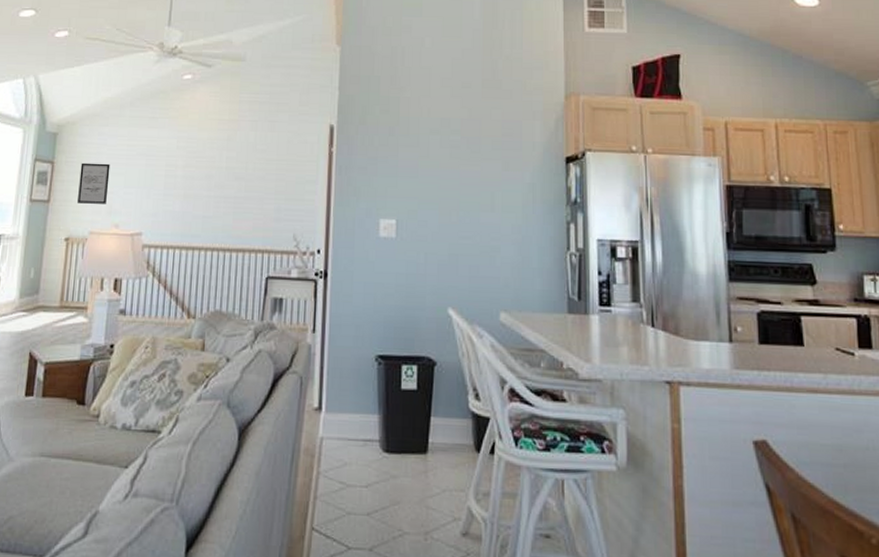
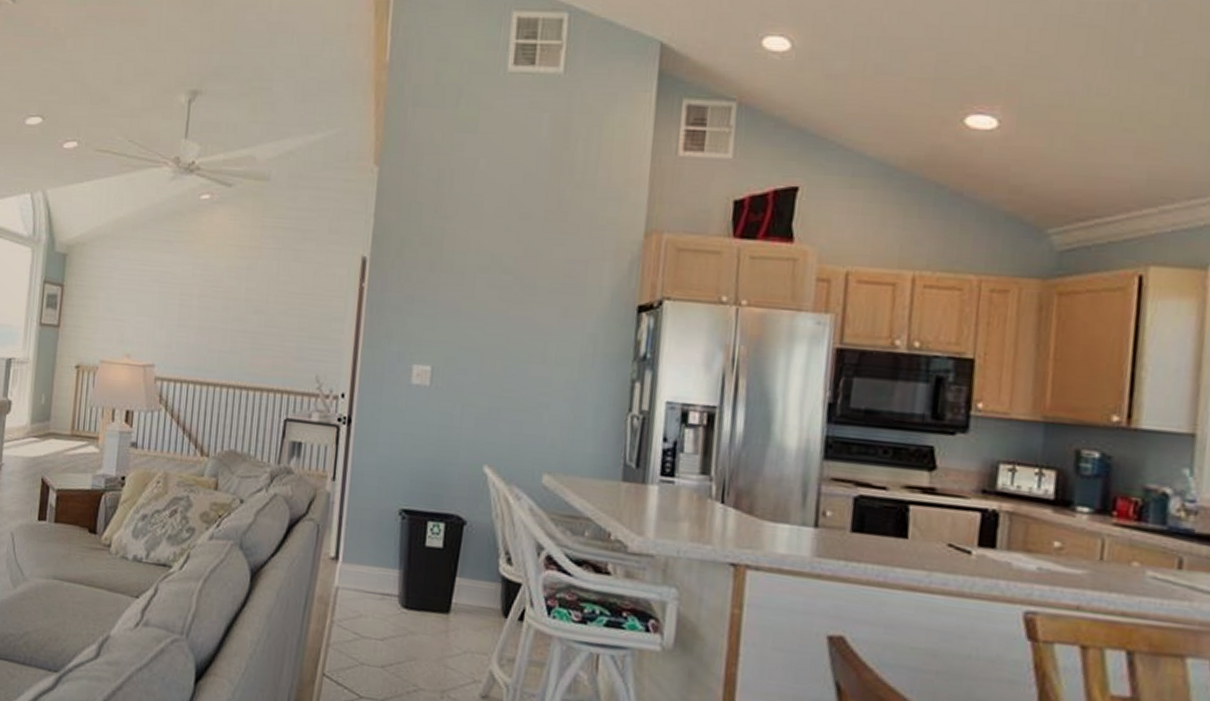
wall art: present [77,162,110,204] -> none [88,287,122,332]

